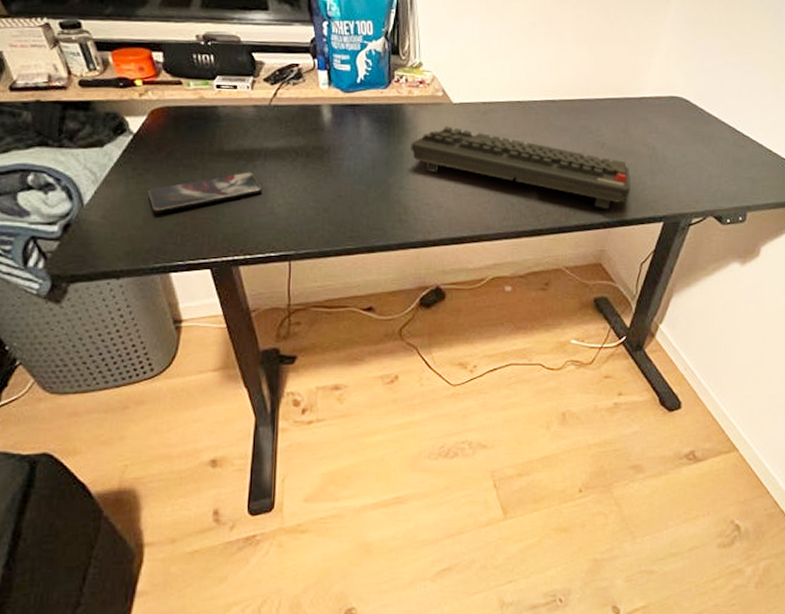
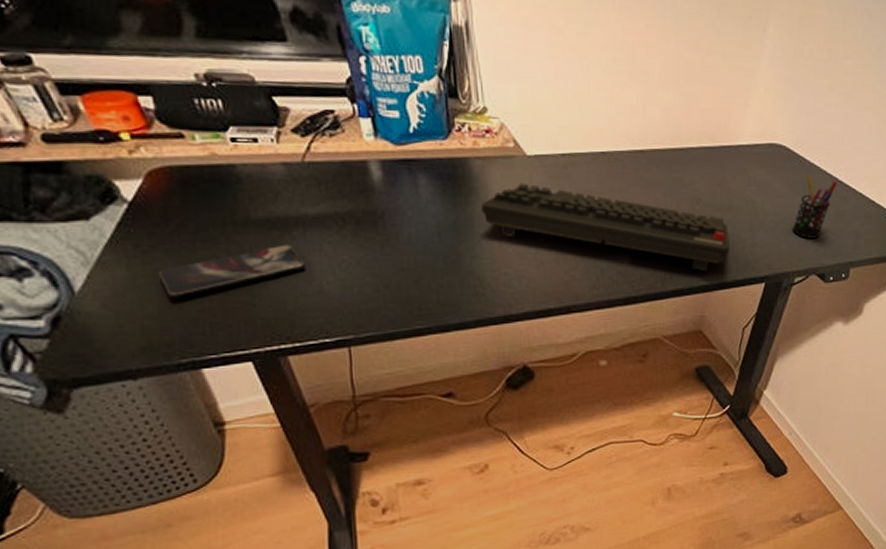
pen holder: none [691,124,735,183] -> present [792,174,838,238]

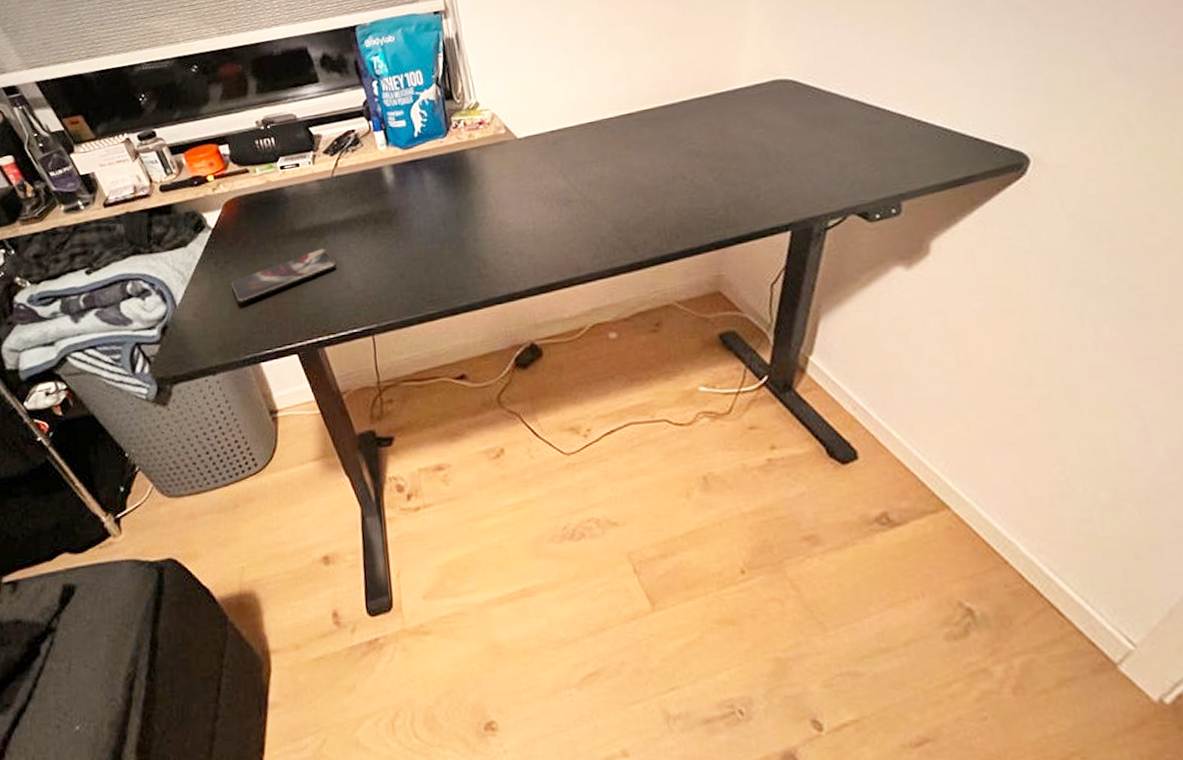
computer keyboard: present [481,182,730,272] -> none [479,164,742,227]
pen holder: present [792,174,838,238] -> none [815,104,866,175]

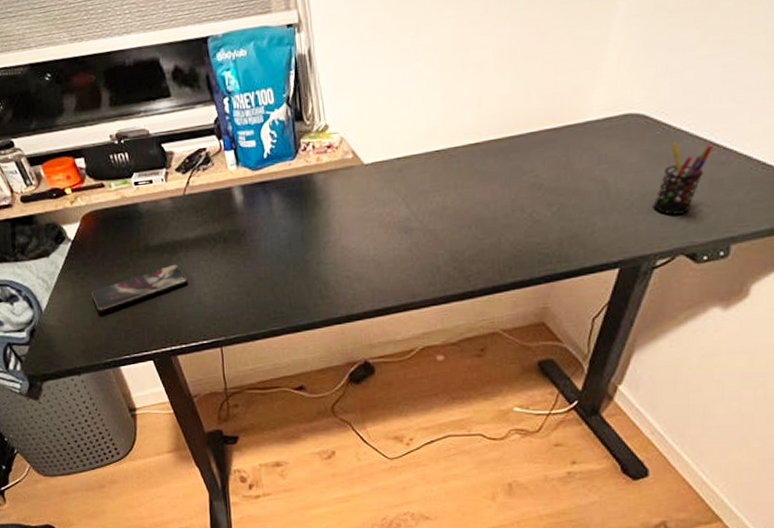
pen holder: none [815,104,866,175] -> present [653,142,713,215]

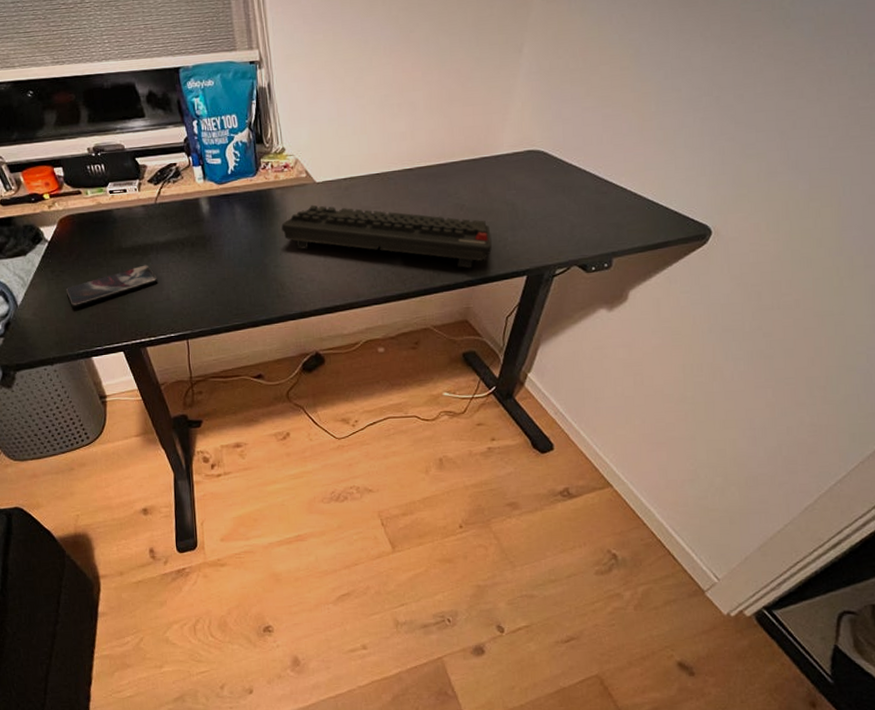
computer keyboard: none [325,190,576,261] -> present [281,204,492,269]
pen holder: present [653,142,713,215] -> none [552,174,597,233]

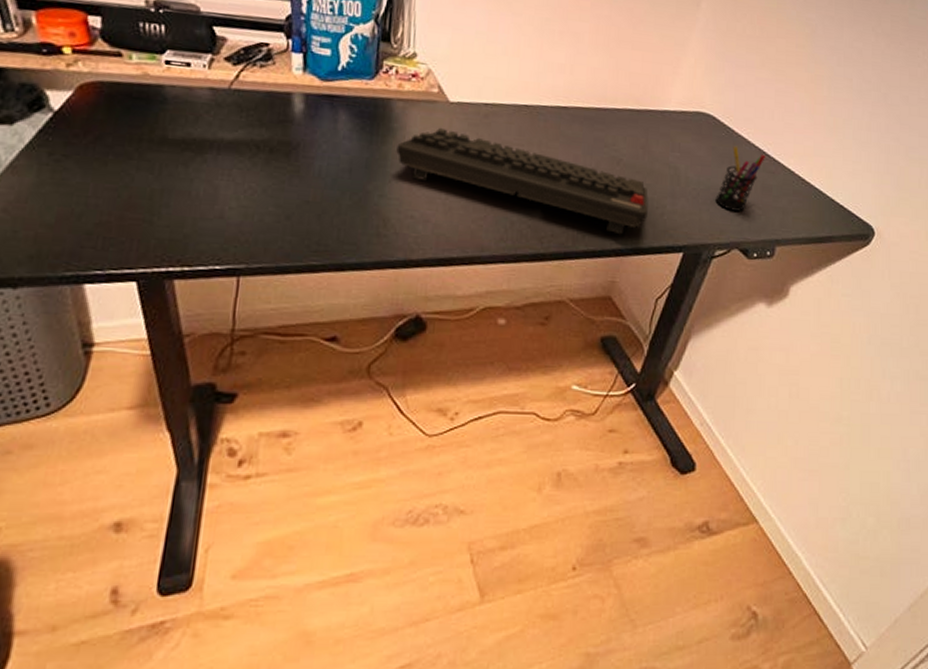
smartphone: present [65,265,158,308] -> none [64,166,212,210]
pen holder: none [552,174,597,233] -> present [715,146,766,212]

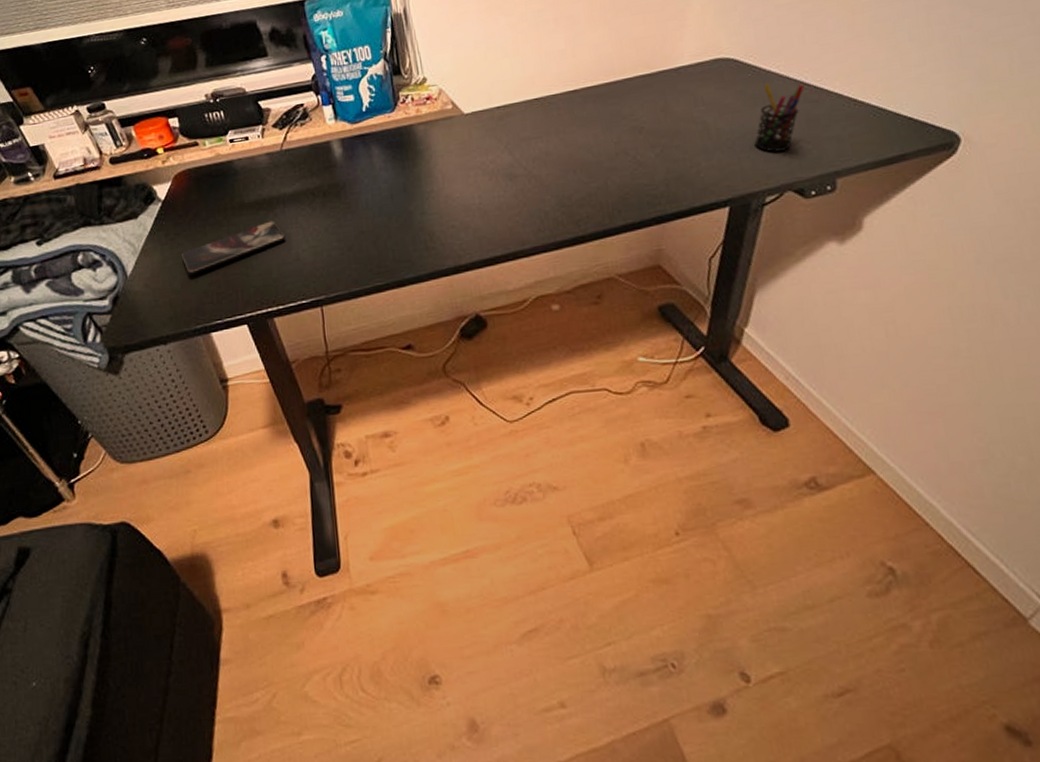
smartphone: none [64,166,212,210] -> present [181,220,286,276]
computer keyboard: present [396,127,648,235] -> none [426,139,683,203]

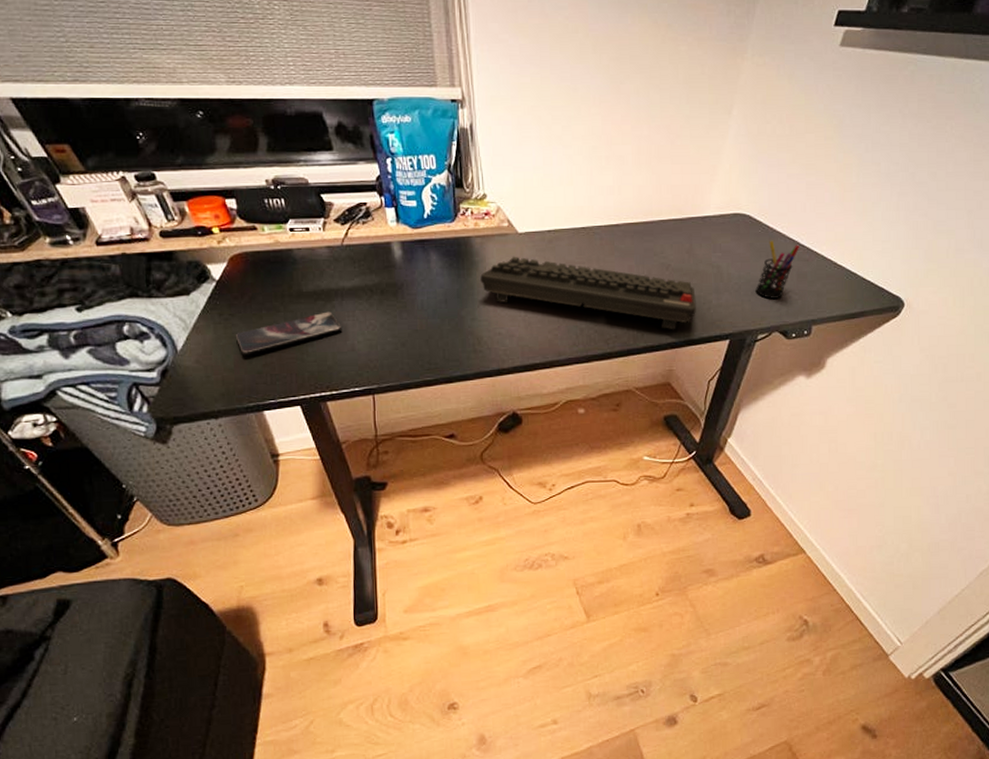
computer keyboard: none [426,139,683,203] -> present [480,256,696,330]

